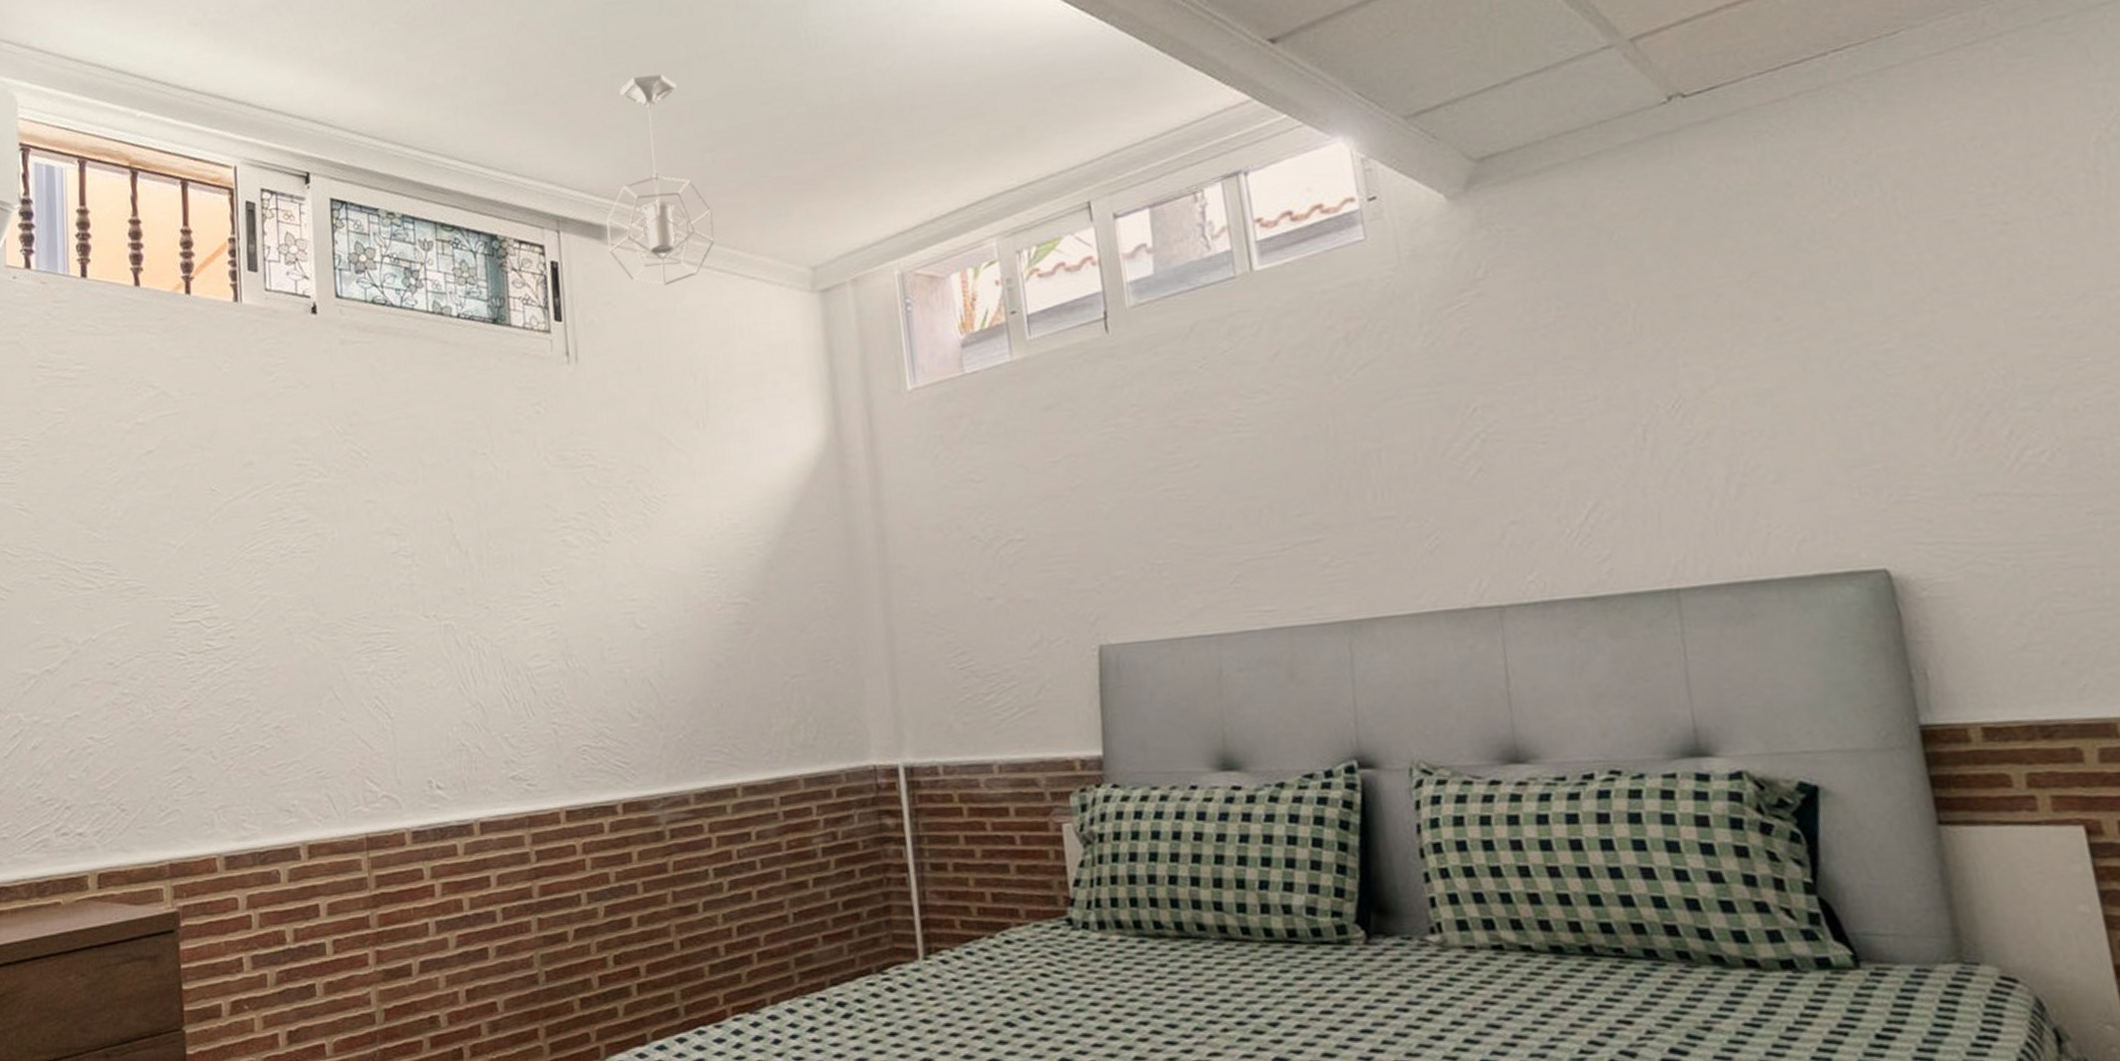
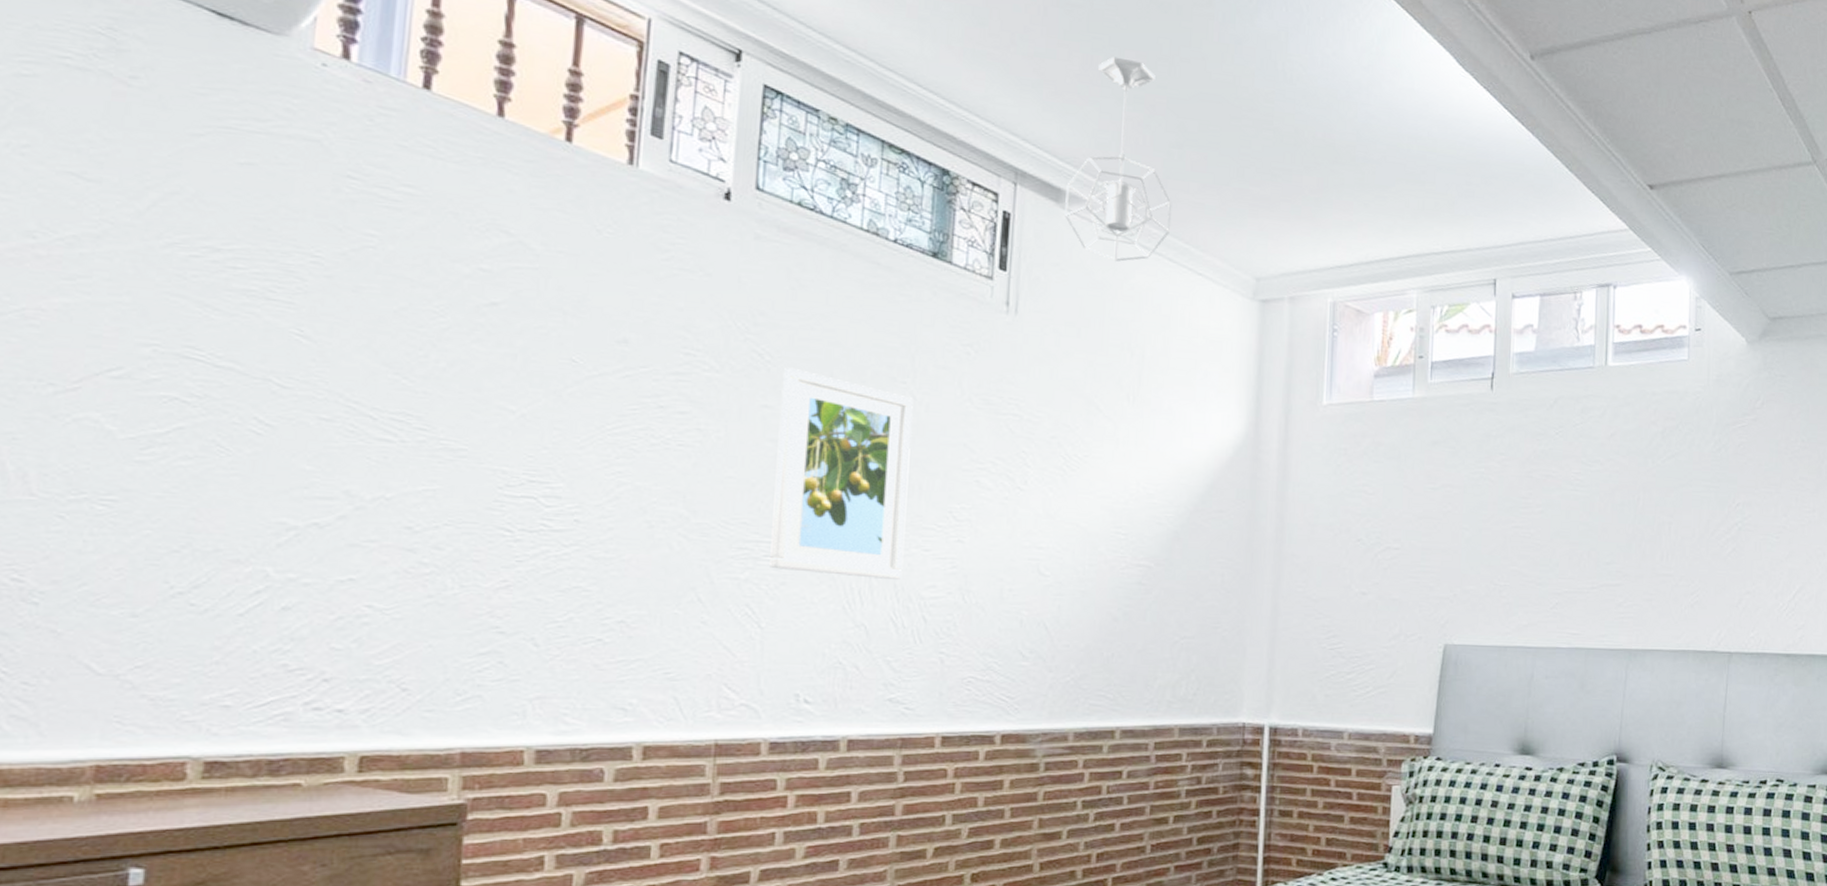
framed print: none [380,459,508,659] -> present [769,367,913,579]

